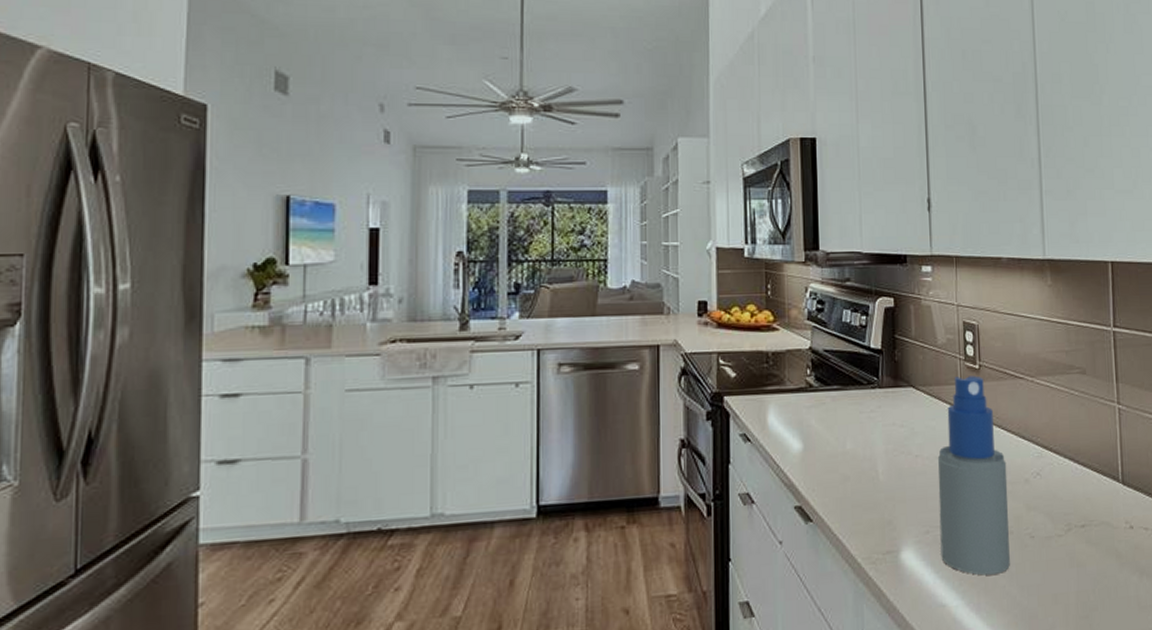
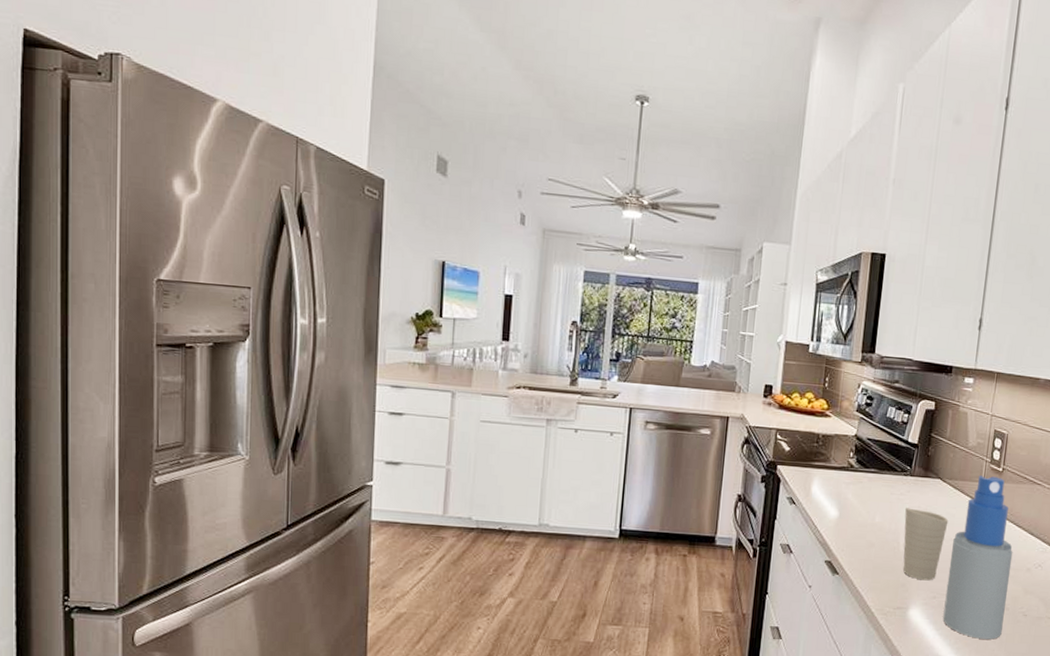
cup: none [879,426,930,513] -> present [903,508,949,581]

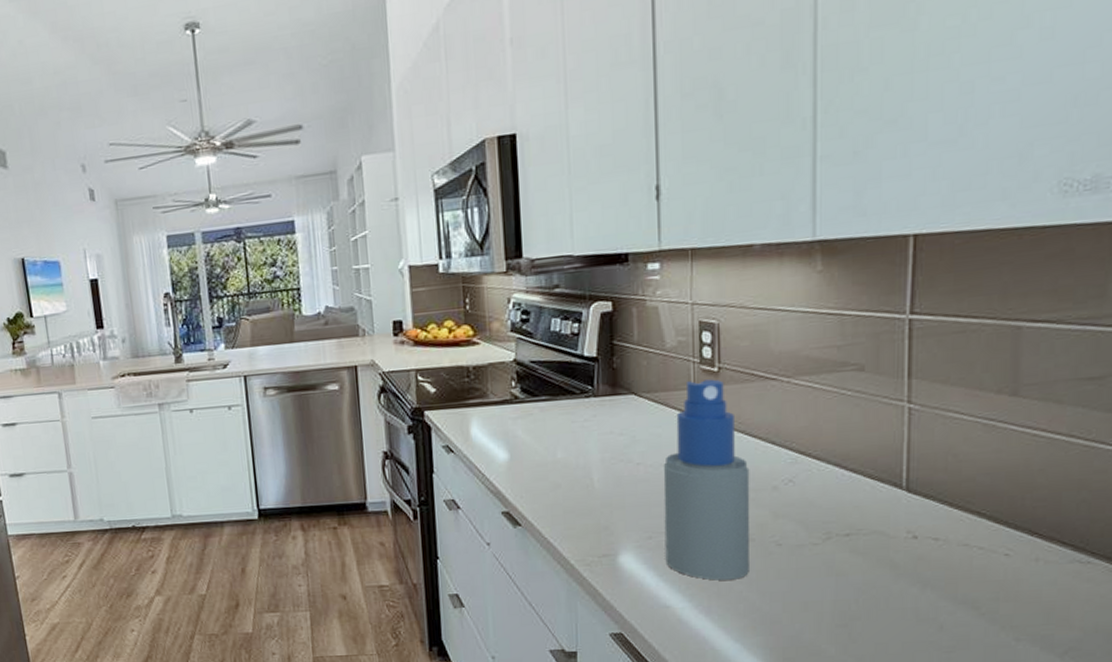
cup: present [903,508,949,581] -> none [594,435,654,520]

